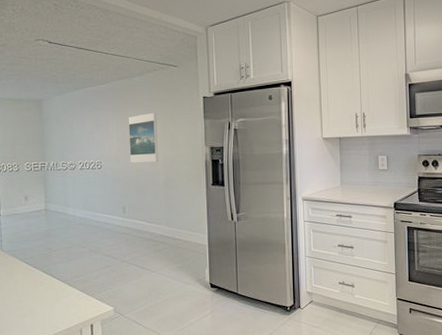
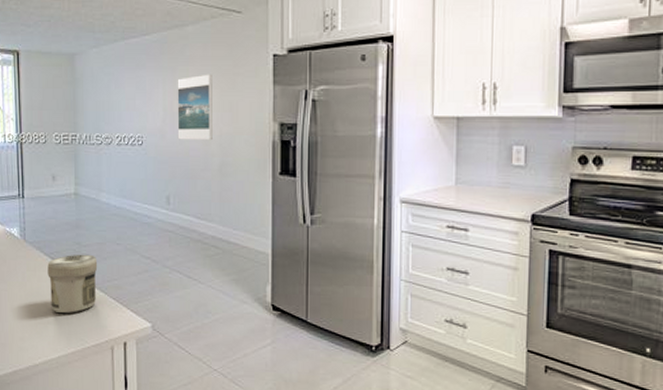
jar: none [22,257,67,306] -> present [47,254,98,313]

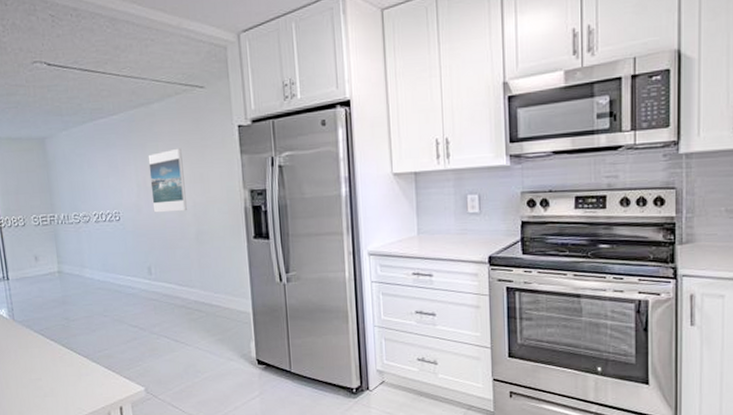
jar: present [47,254,98,313] -> none [38,328,89,385]

